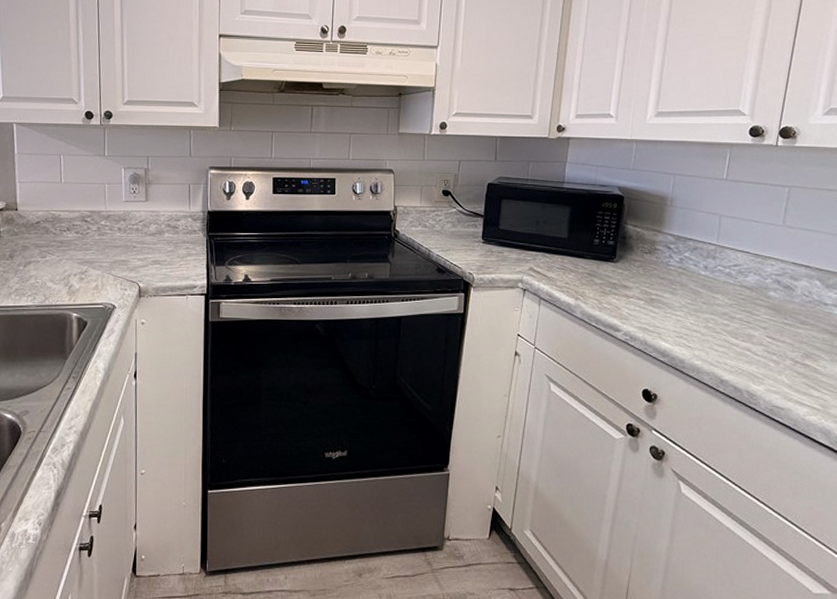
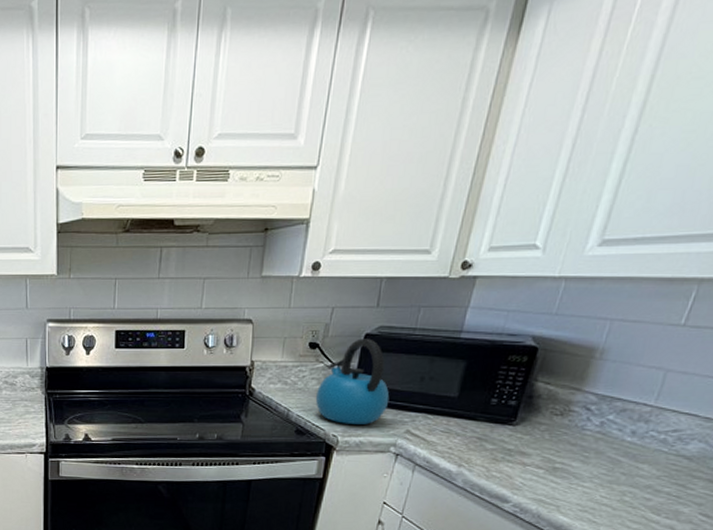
kettle: none [451,187,513,263] -> present [315,338,390,425]

